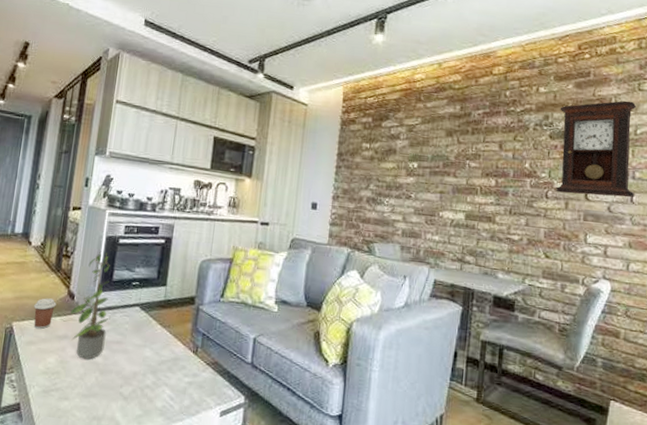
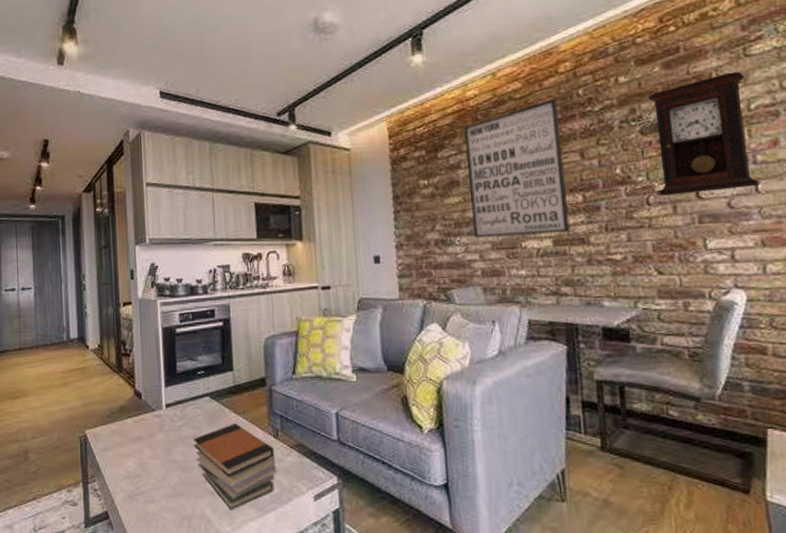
coffee cup: present [34,298,57,329] -> none [103,401,125,434]
potted plant: present [70,251,110,360] -> none [140,344,182,458]
book stack: none [115,335,192,416] -> present [193,424,277,510]
wall art: none [400,95,488,210] -> present [464,99,570,238]

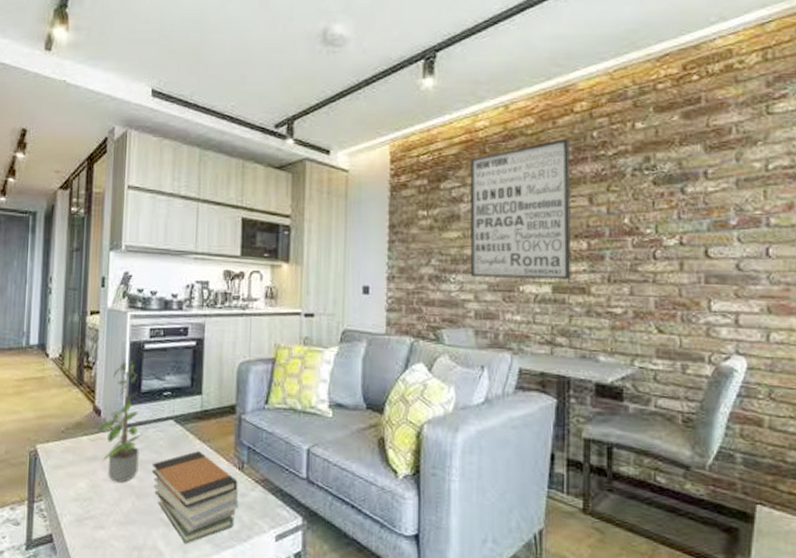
potted plant: none [140,344,182,458] -> present [98,359,142,483]
pendulum clock: present [648,71,760,196] -> none [664,129,771,252]

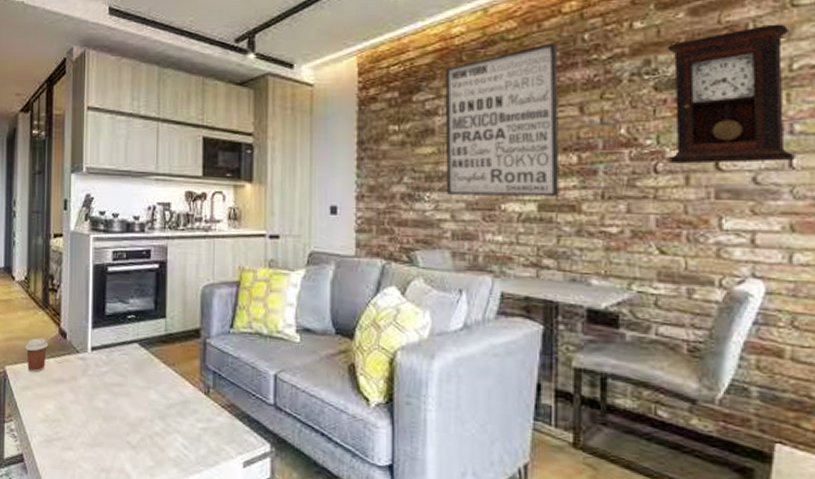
coffee cup: none [58,416,82,451] -> present [25,338,48,373]
potted plant: present [98,359,142,483] -> none [64,282,108,405]
book stack: present [151,451,239,544] -> none [117,375,205,468]
pendulum clock: none [664,129,771,252] -> present [667,24,795,164]

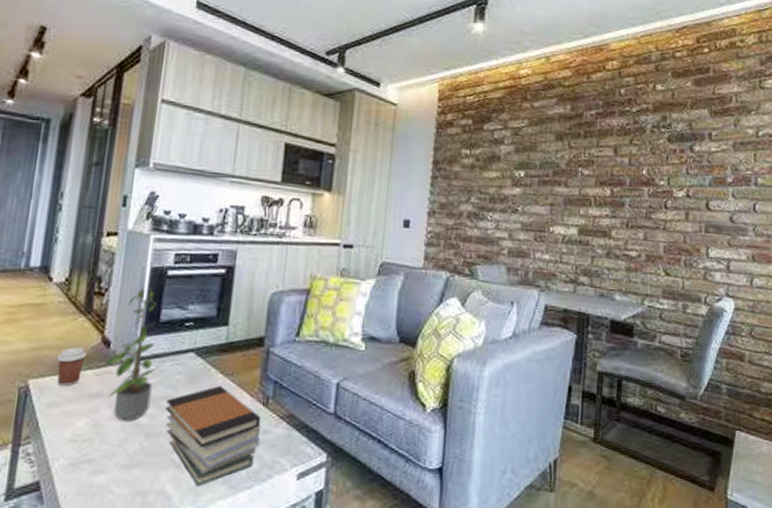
potted plant: none [64,282,108,405] -> present [105,286,157,421]
book stack: none [117,375,205,468] -> present [165,386,261,487]
wall art: present [445,43,560,197] -> none [506,93,601,223]
pendulum clock: present [667,24,795,164] -> none [674,99,758,206]

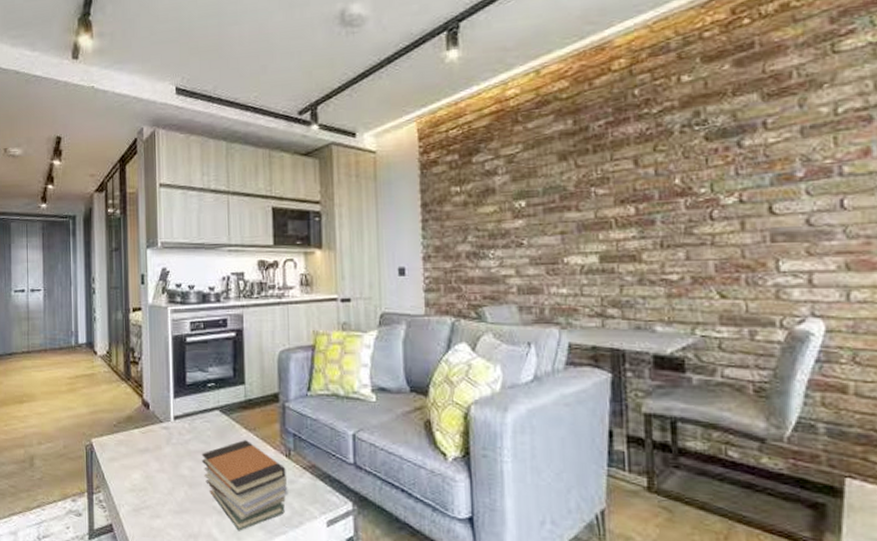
coffee cup: present [57,347,87,387] -> none [110,410,132,444]
potted plant: present [105,286,157,421] -> none [148,353,190,473]

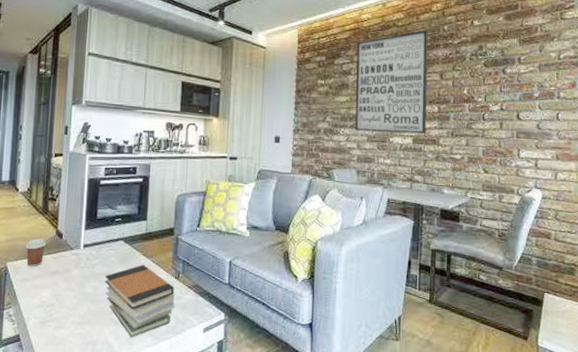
coffee cup: none [110,410,132,444] -> present [25,238,46,267]
wall art: none [502,100,620,251] -> present [354,30,428,134]

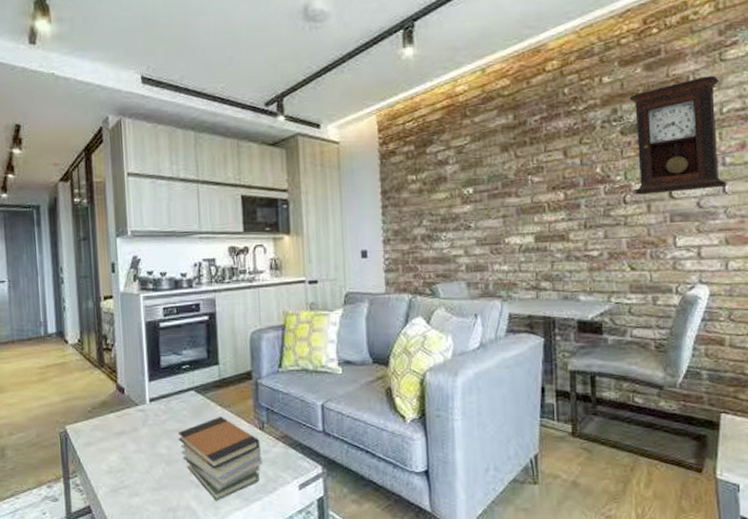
coffee cup: present [25,238,46,267] -> none [84,396,107,429]
wall art: present [354,30,428,134] -> none [453,97,551,233]
pendulum clock: none [491,29,560,116] -> present [629,75,727,195]

